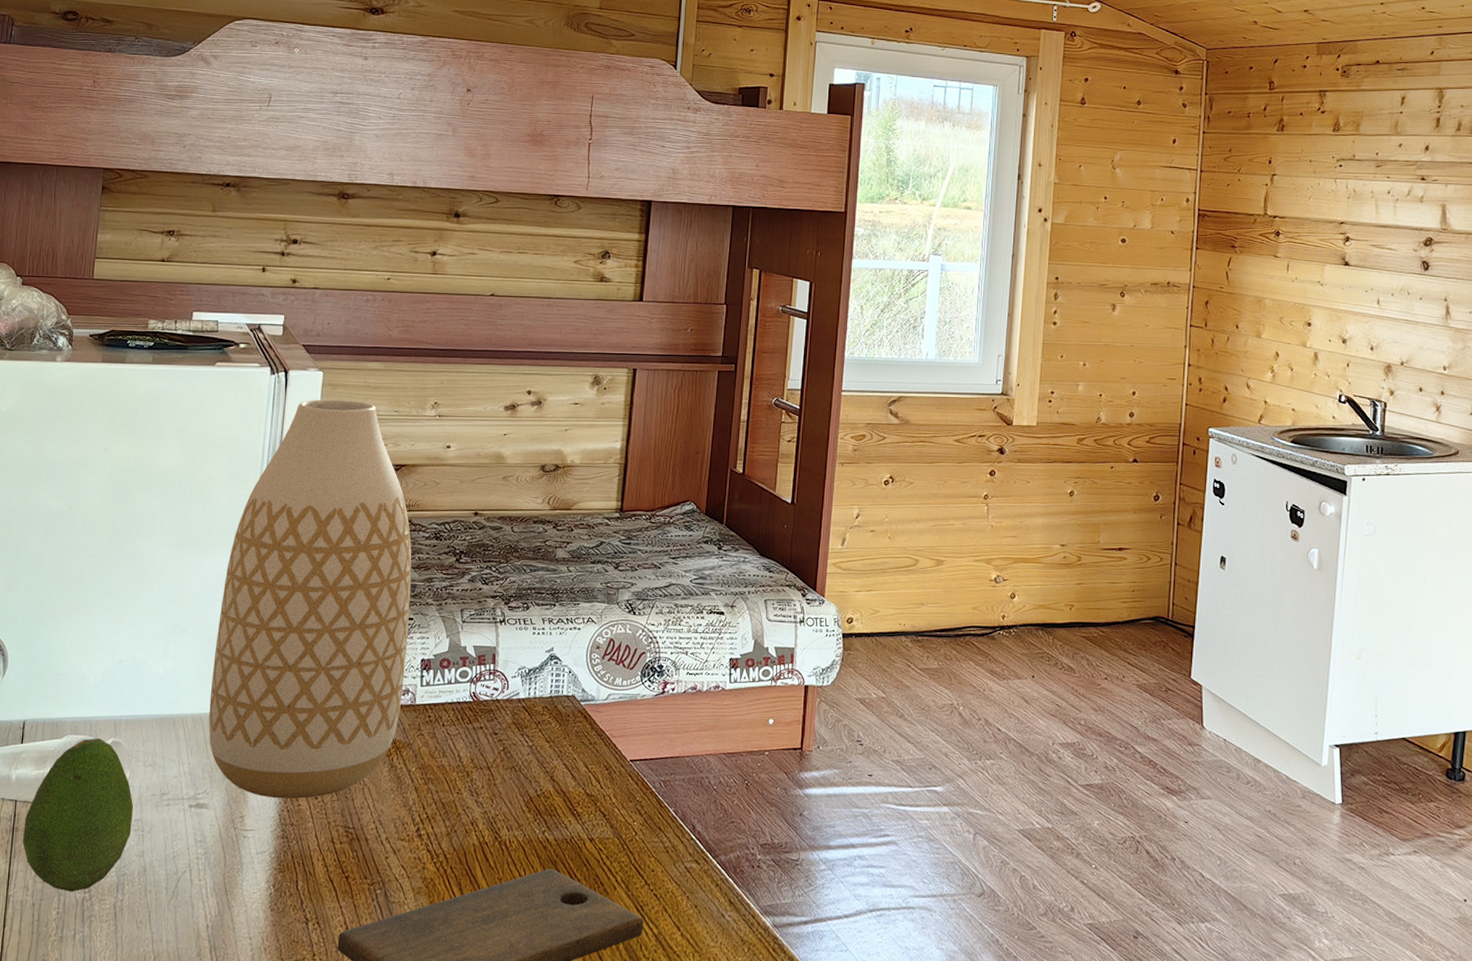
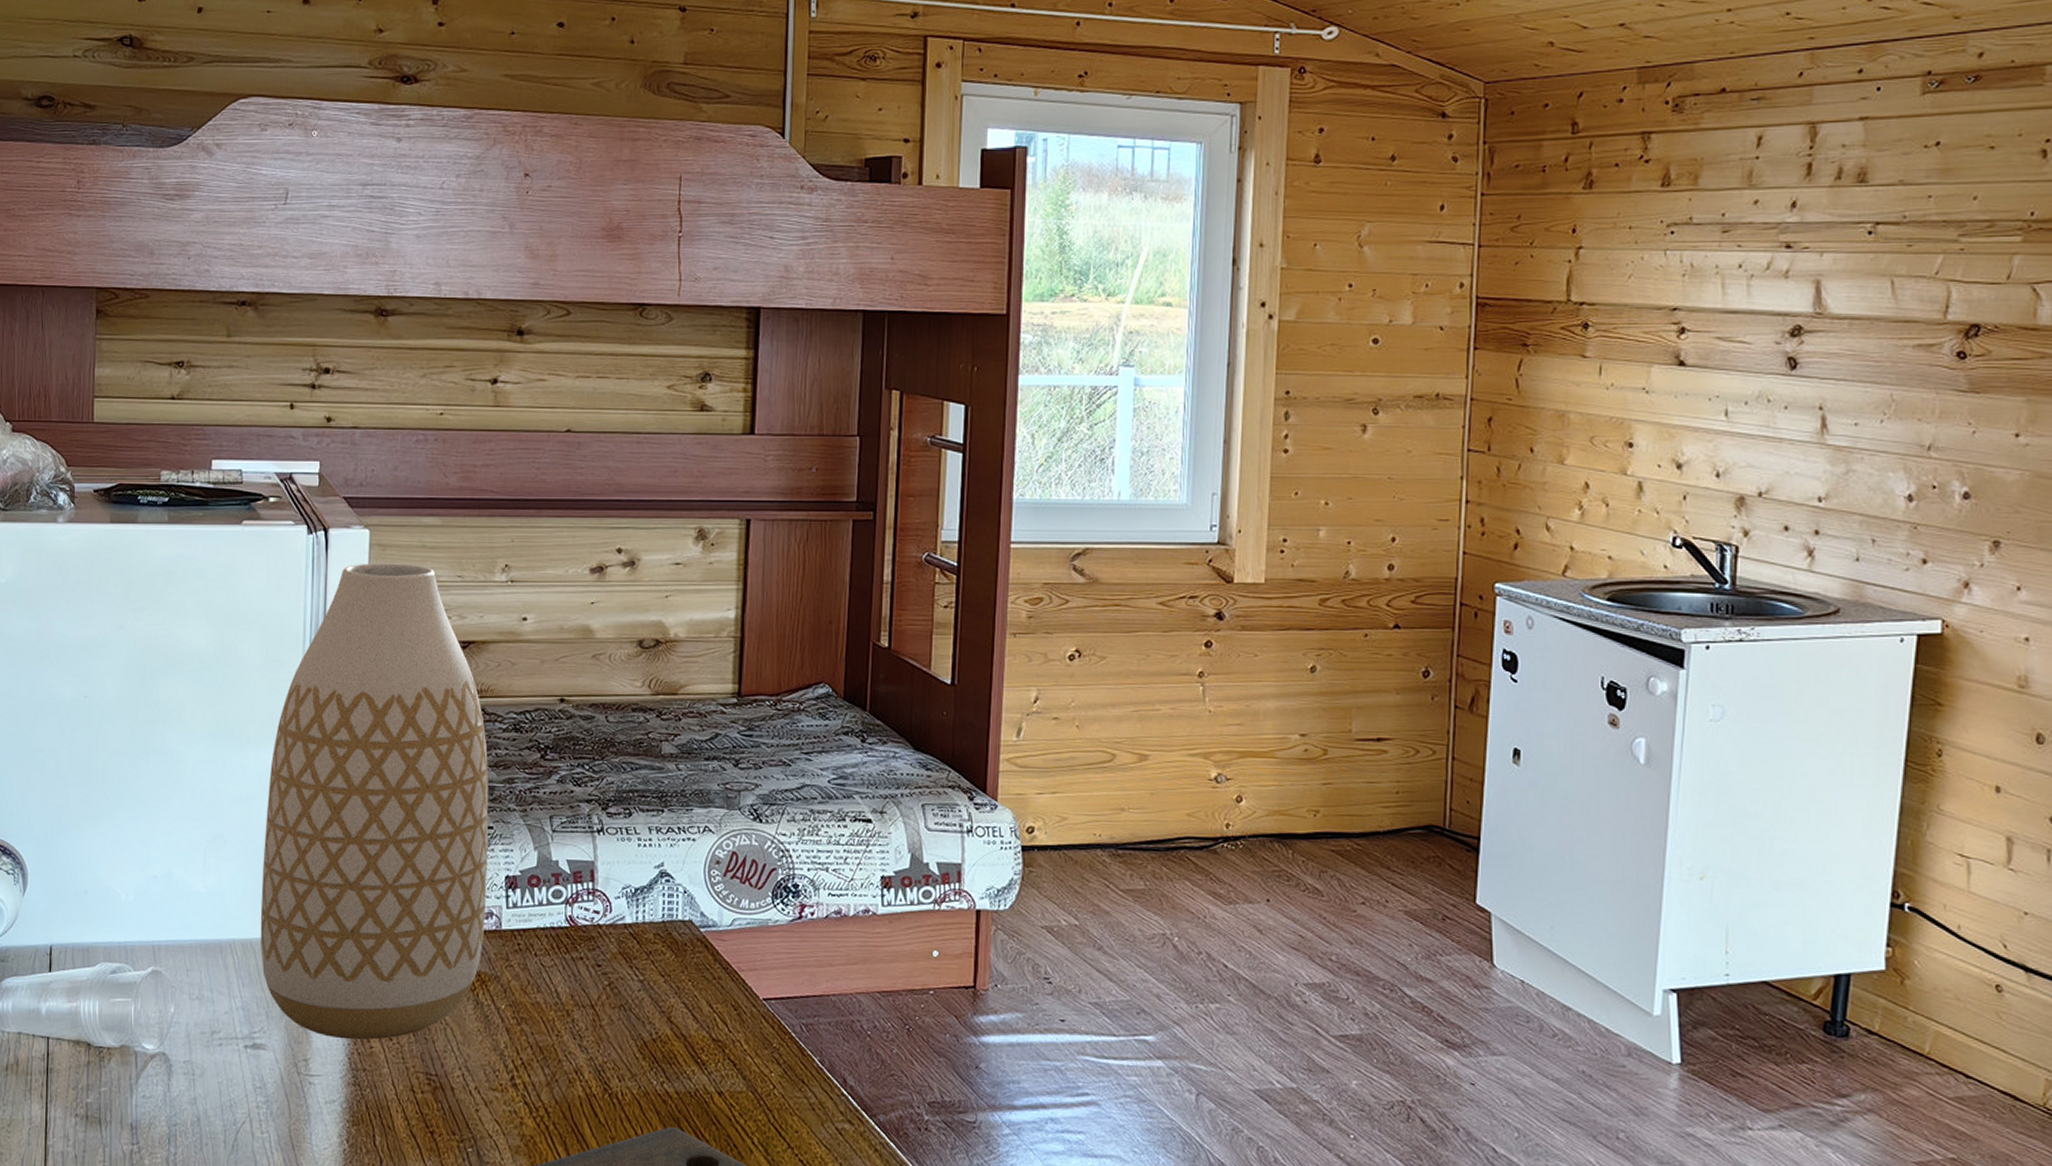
fruit: present [22,738,134,892] -> none [58,966,181,1144]

